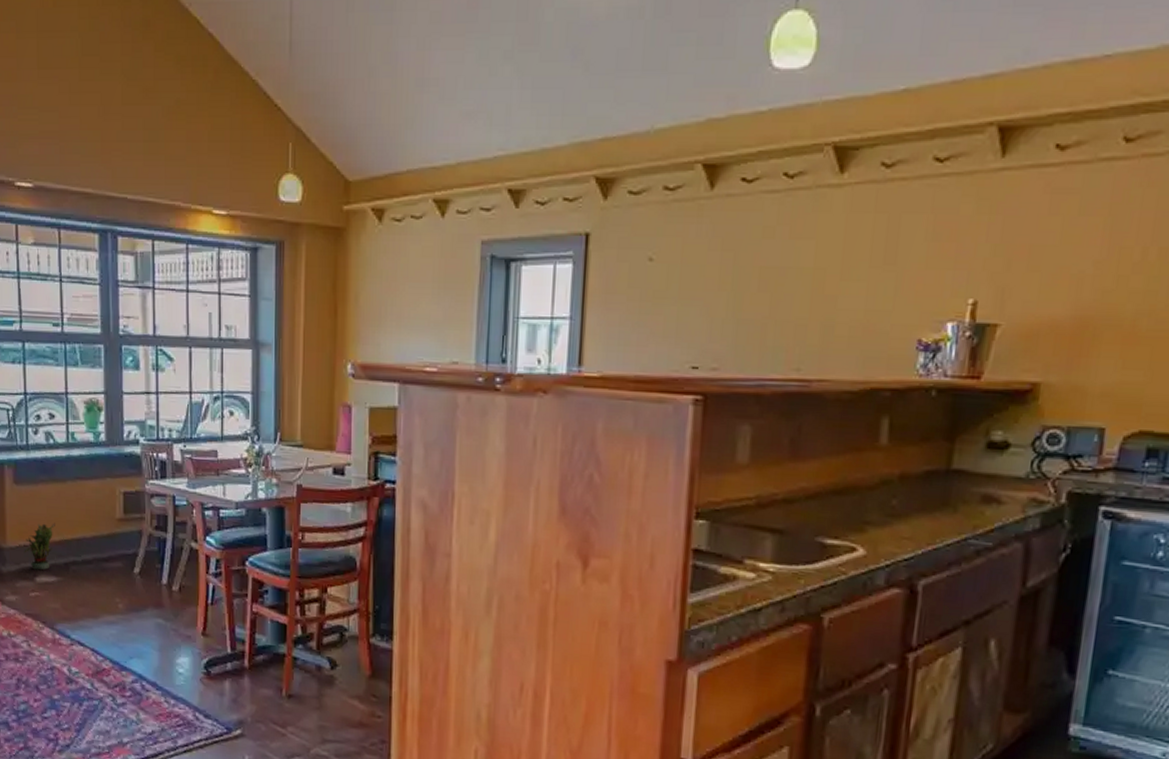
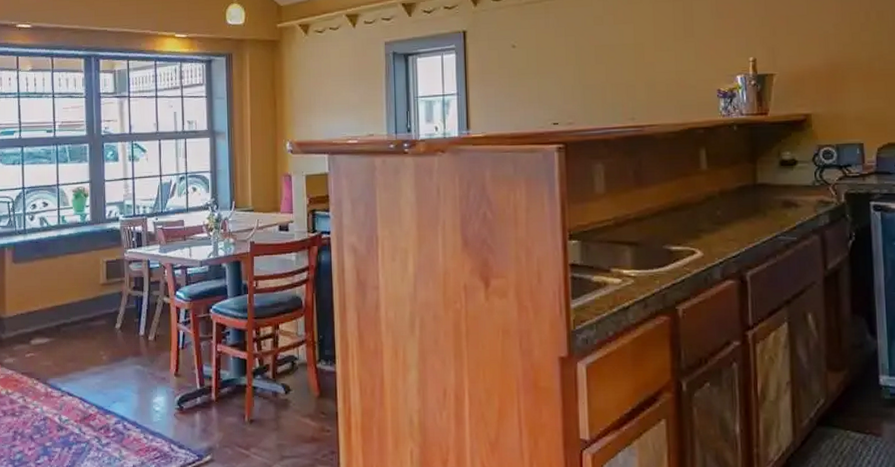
potted plant: present [24,523,55,570] -> none [21,292,48,334]

